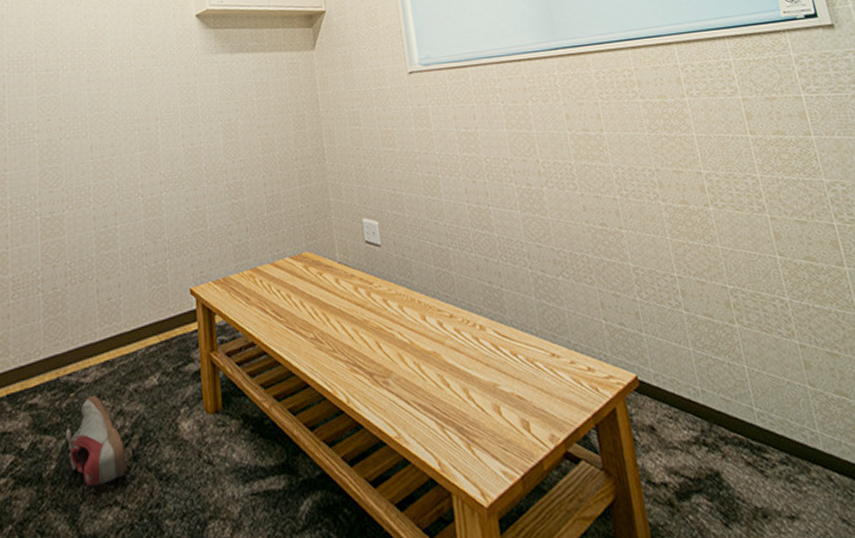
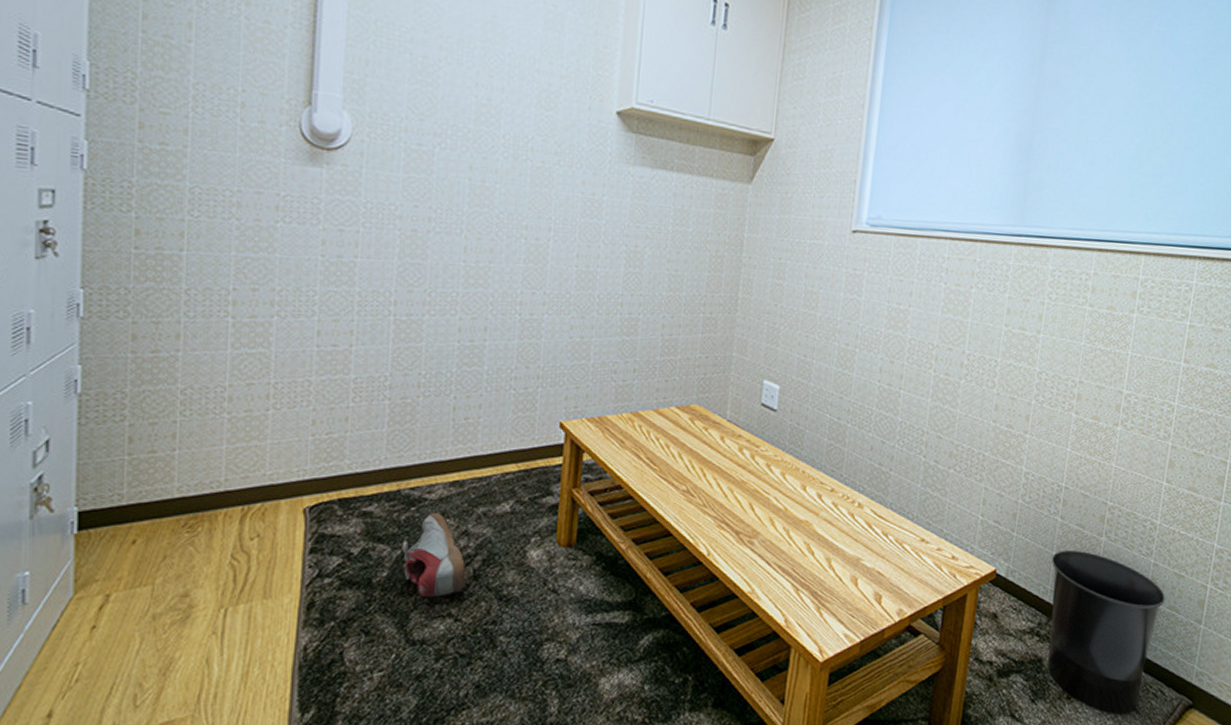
waste bin: none [690,342,847,529] -> present [1047,549,1165,713]

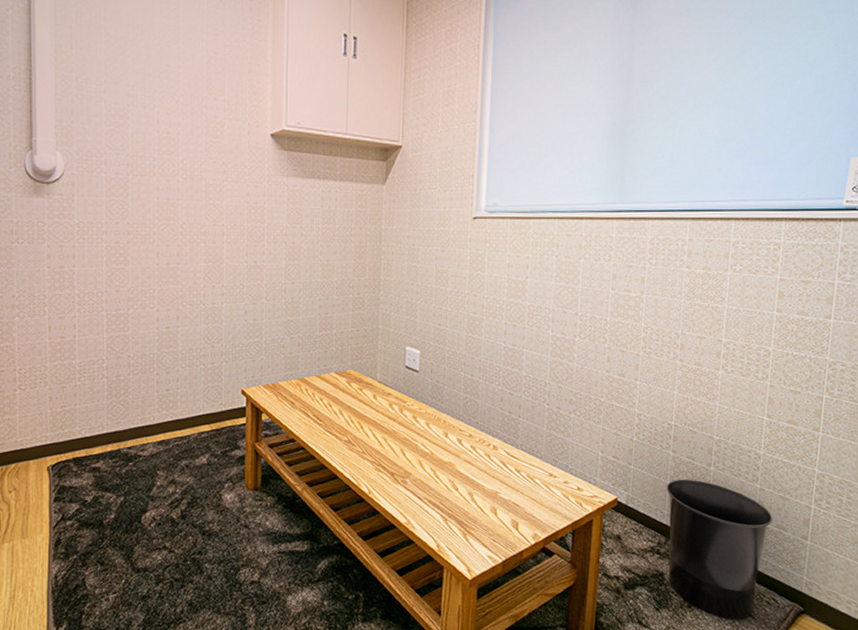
athletic shoe: present [401,513,467,597] -> none [124,467,177,533]

